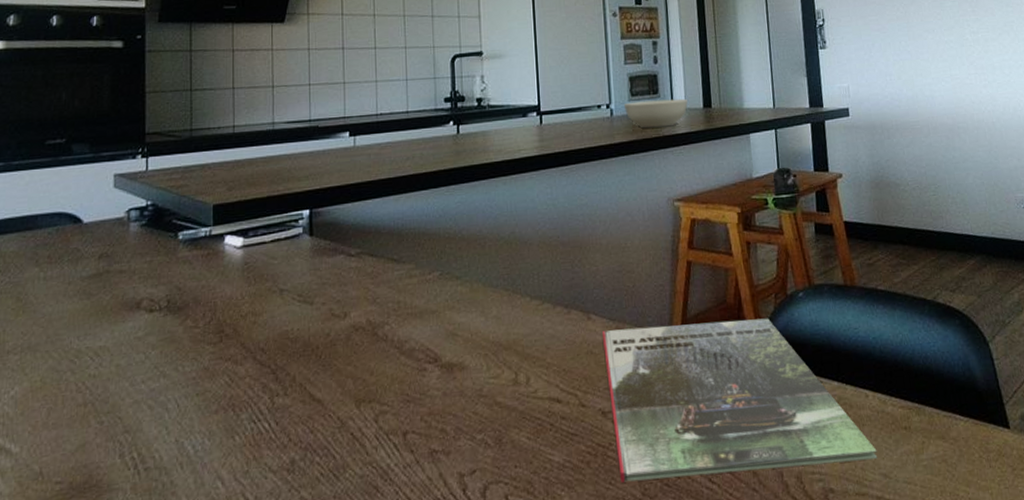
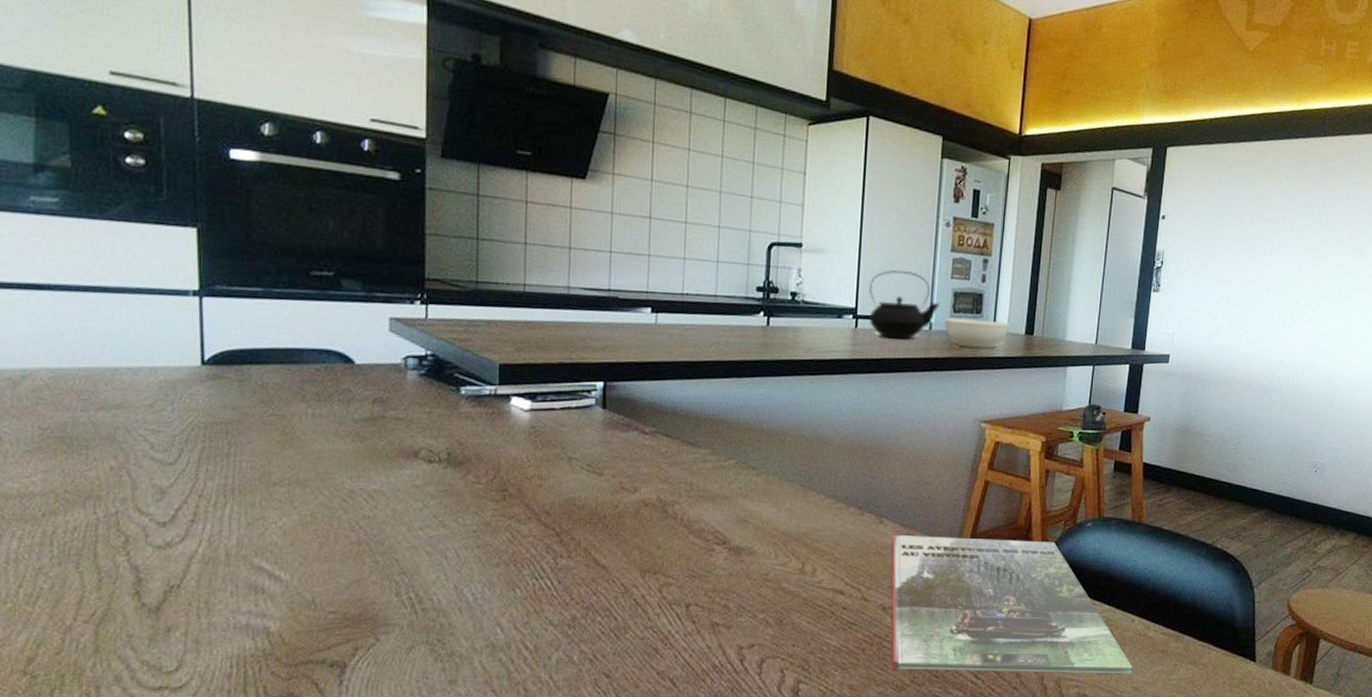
teapot: none [549,63,617,130] -> present [869,270,940,340]

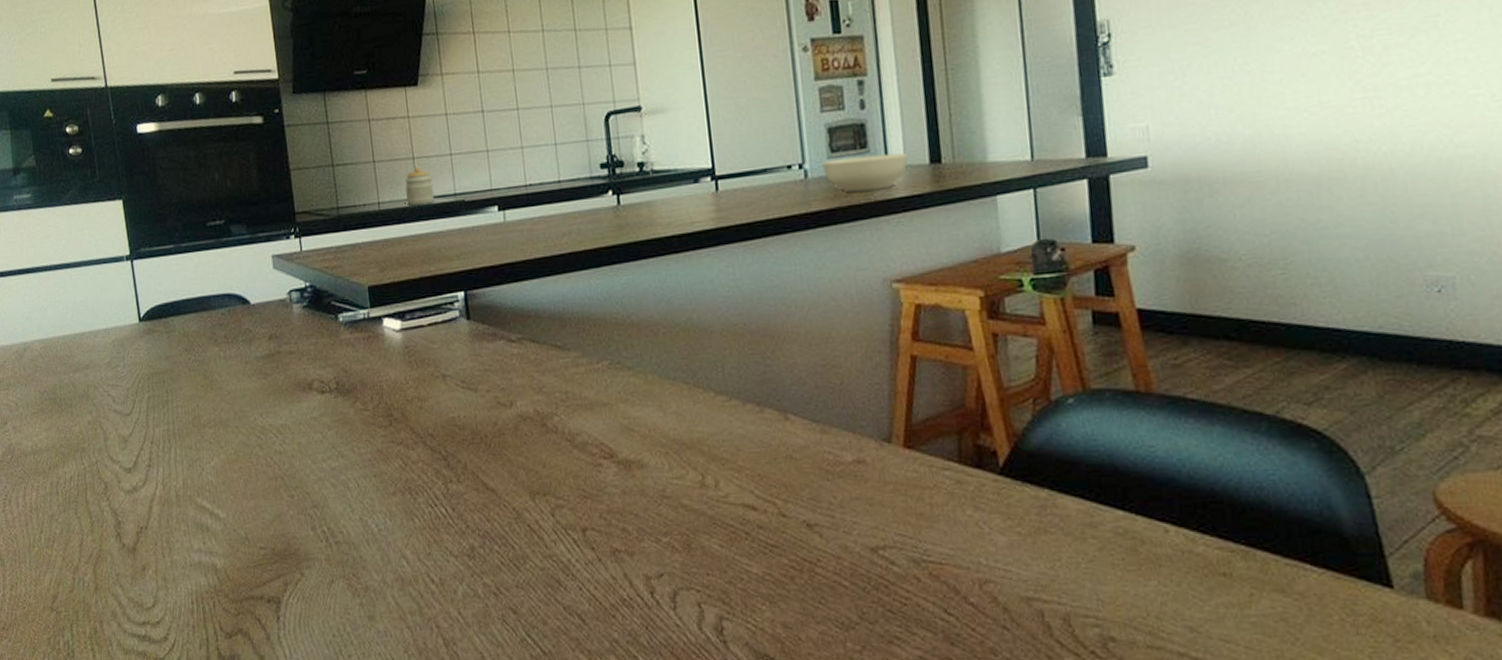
jar: none [555,257,588,295] -> present [405,167,435,206]
teapot: present [869,270,940,340] -> none [724,113,812,198]
magazine: present [891,534,1133,675] -> none [803,428,1181,609]

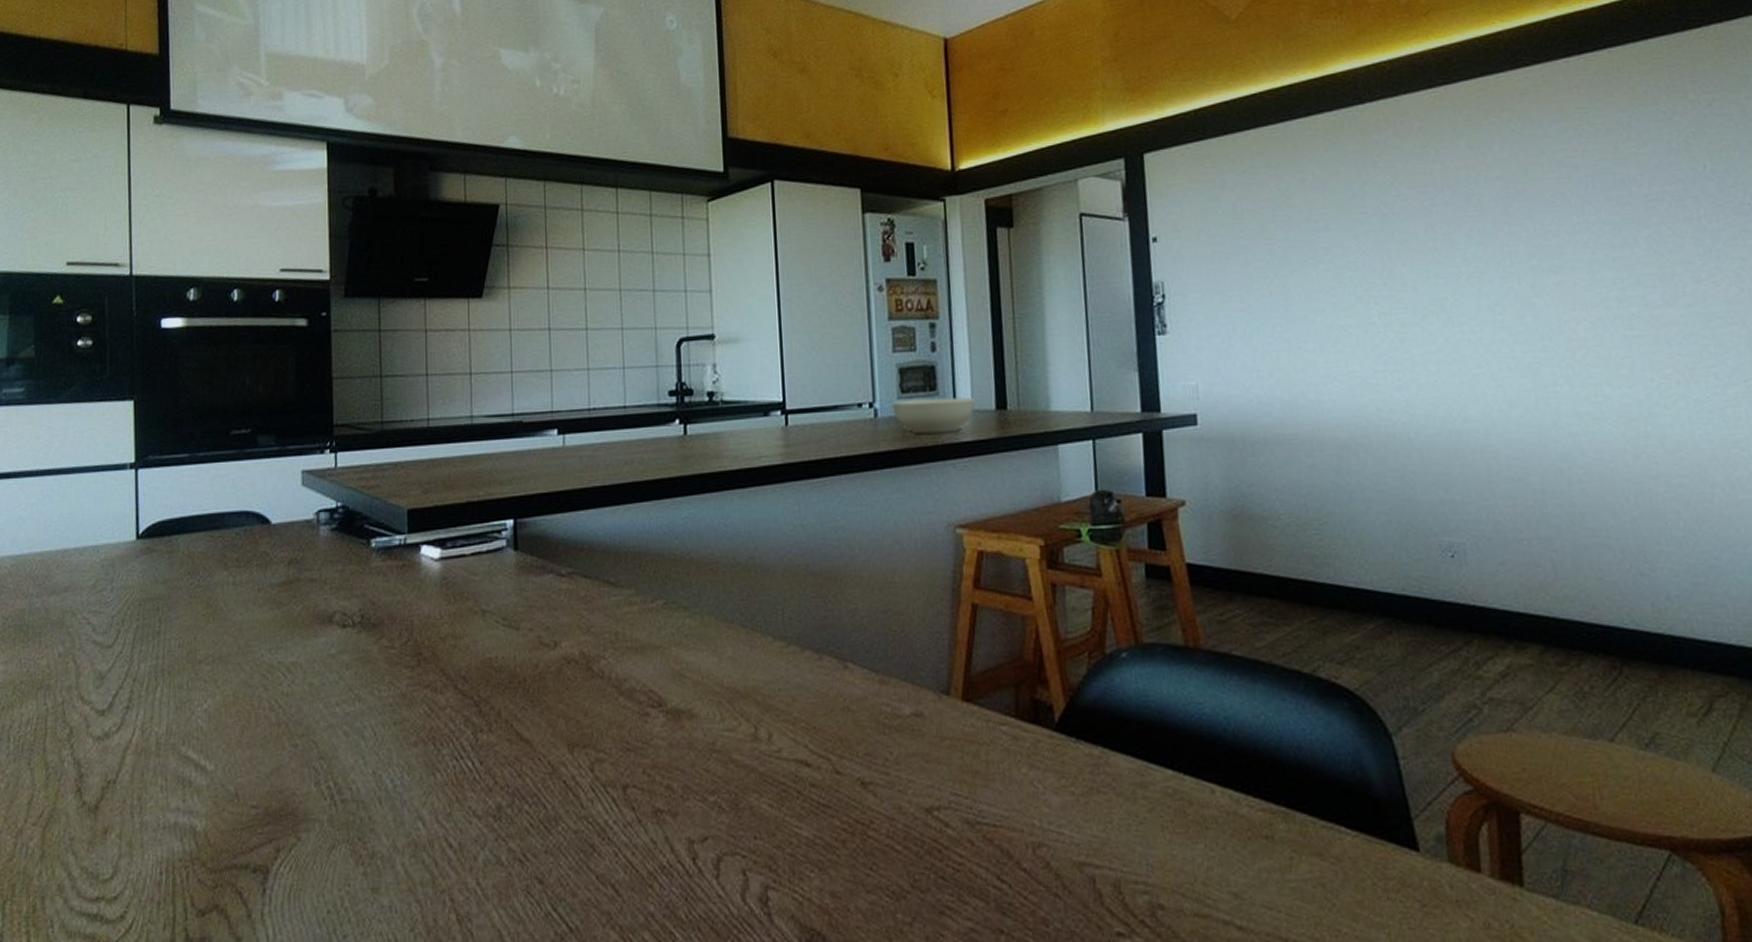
jar: present [405,167,435,206] -> none [458,383,490,425]

